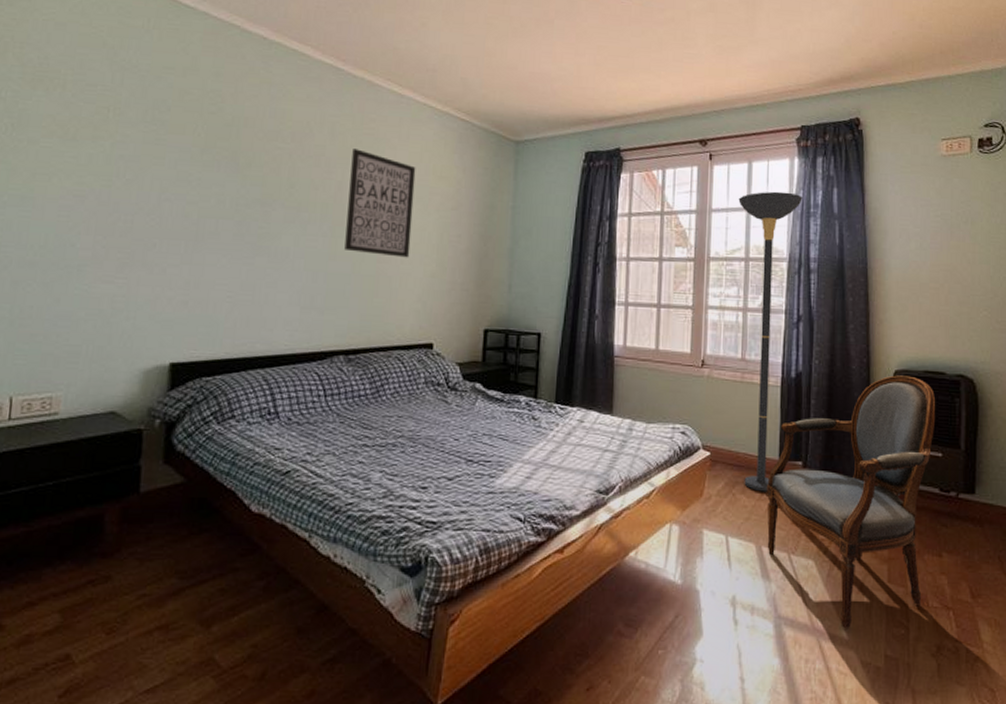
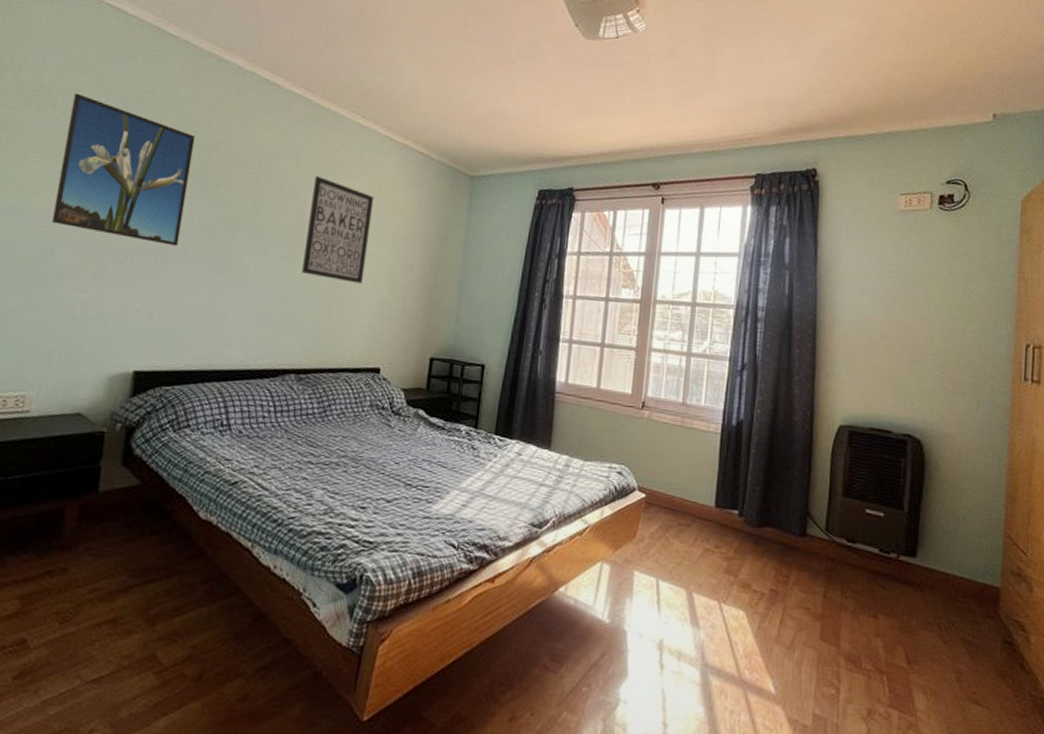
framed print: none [69,72,221,229] -> present [51,93,196,246]
floor lamp: present [738,191,802,492] -> none [678,238,753,539]
armchair: present [766,375,936,628] -> none [697,430,880,683]

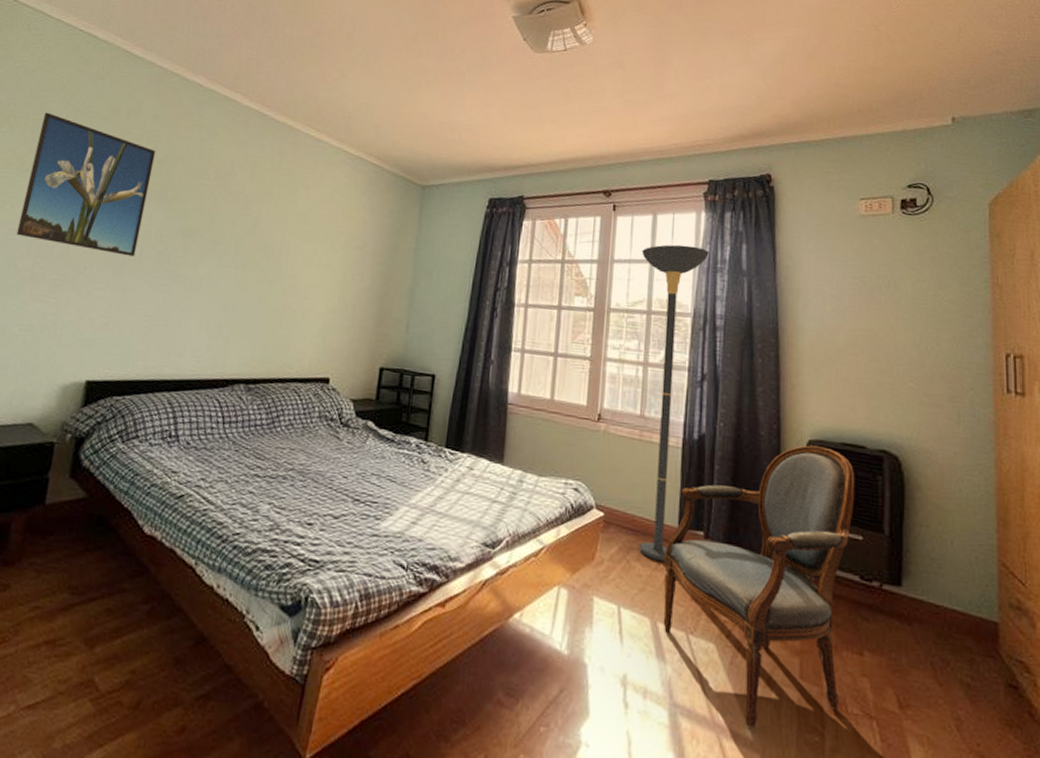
wall art: present [302,176,374,284] -> none [254,187,327,293]
floor lamp: none [678,238,753,539] -> present [639,244,709,562]
armchair: none [697,430,880,683] -> present [663,445,855,727]

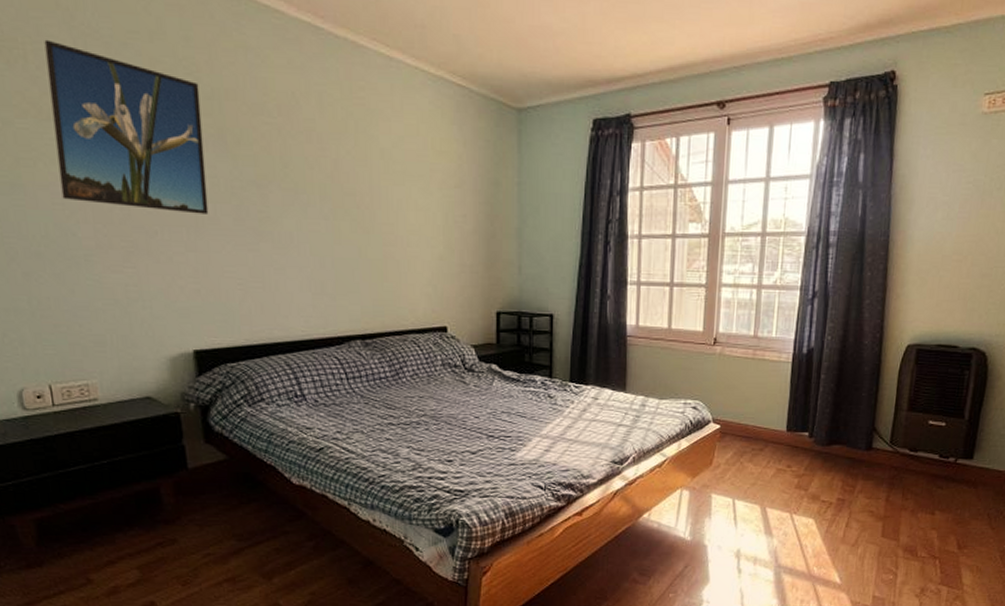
floor lamp: present [639,244,709,562] -> none [752,159,826,460]
armchair: present [663,445,855,727] -> none [771,349,945,574]

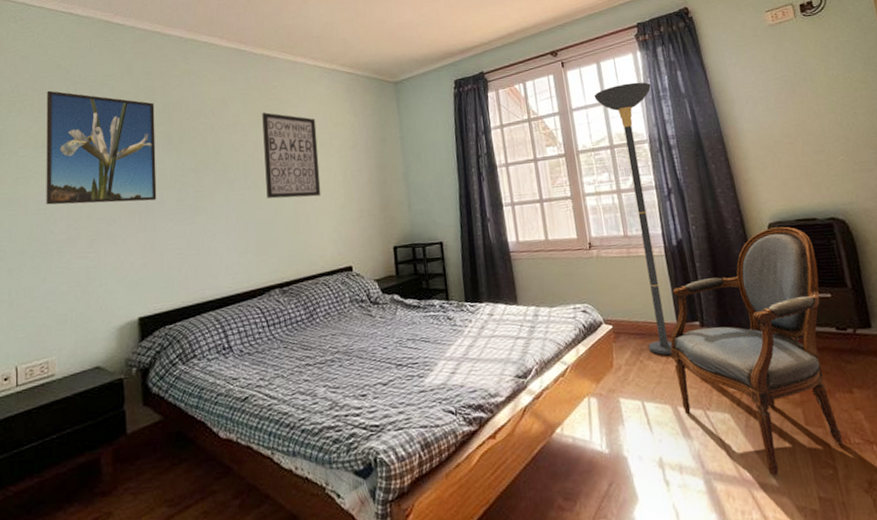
wall art: none [344,122,416,240] -> present [262,112,321,199]
floor lamp: none [752,159,826,460] -> present [594,82,672,356]
armchair: none [771,349,945,574] -> present [670,226,843,475]

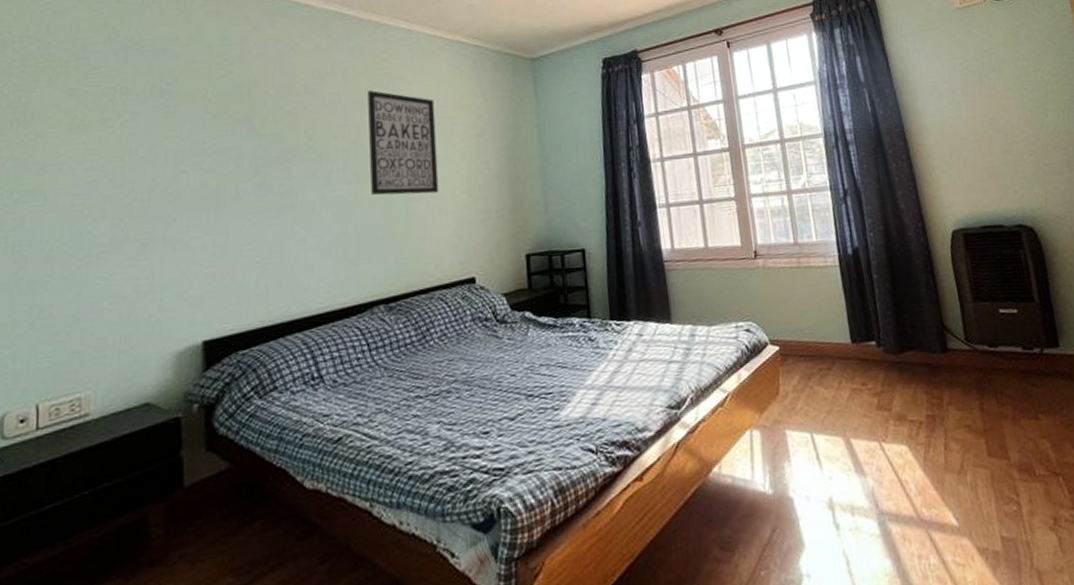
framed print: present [46,90,157,205] -> none [83,55,230,200]
floor lamp: present [594,82,672,356] -> none [763,67,846,381]
armchair: present [670,226,843,475] -> none [843,234,1027,514]

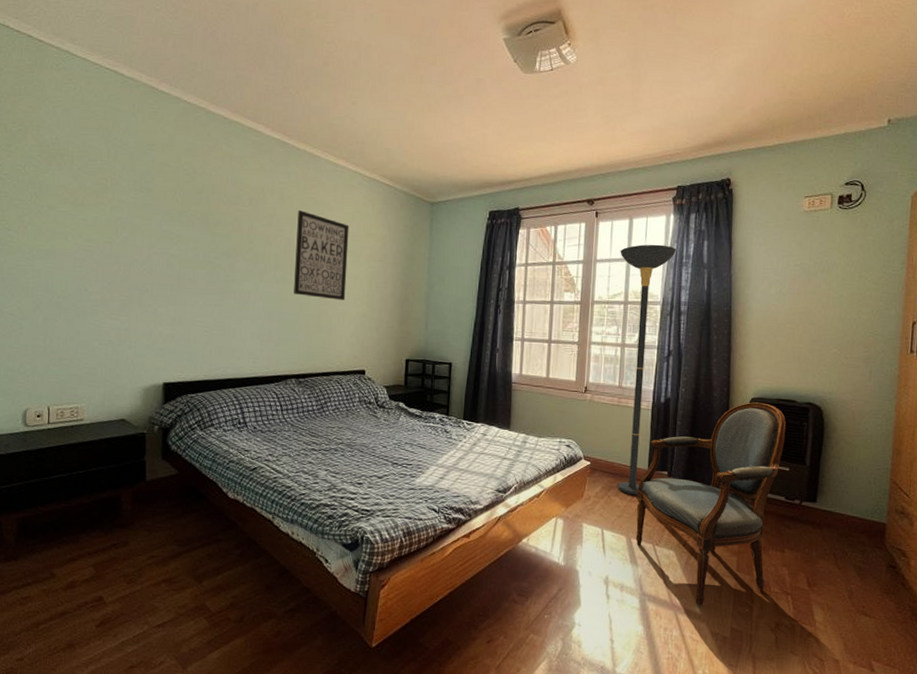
floor lamp: none [763,67,846,381] -> present [618,244,676,495]
armchair: none [843,234,1027,514] -> present [635,402,786,605]

